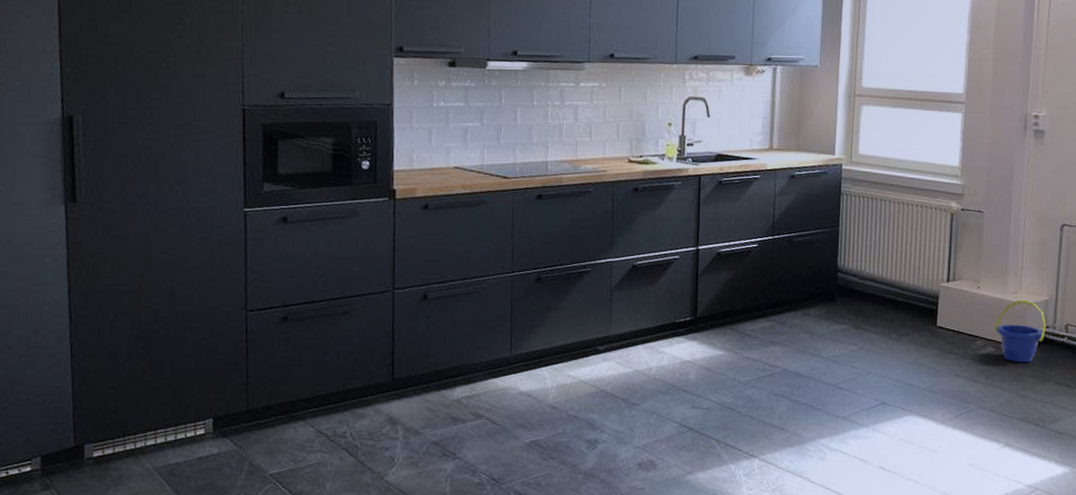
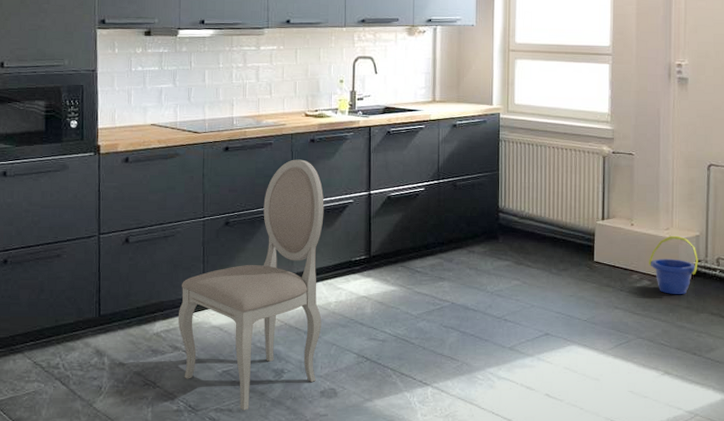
dining chair: none [481,210,647,484] -> present [177,159,324,411]

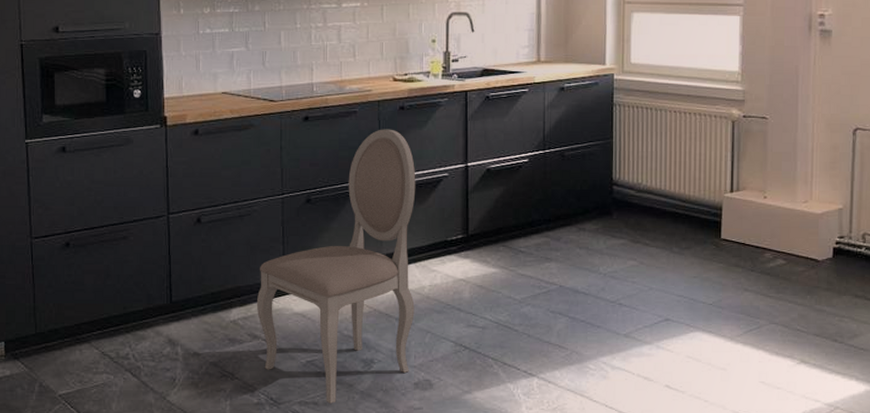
bucket: present [649,235,698,294] -> none [784,208,841,274]

